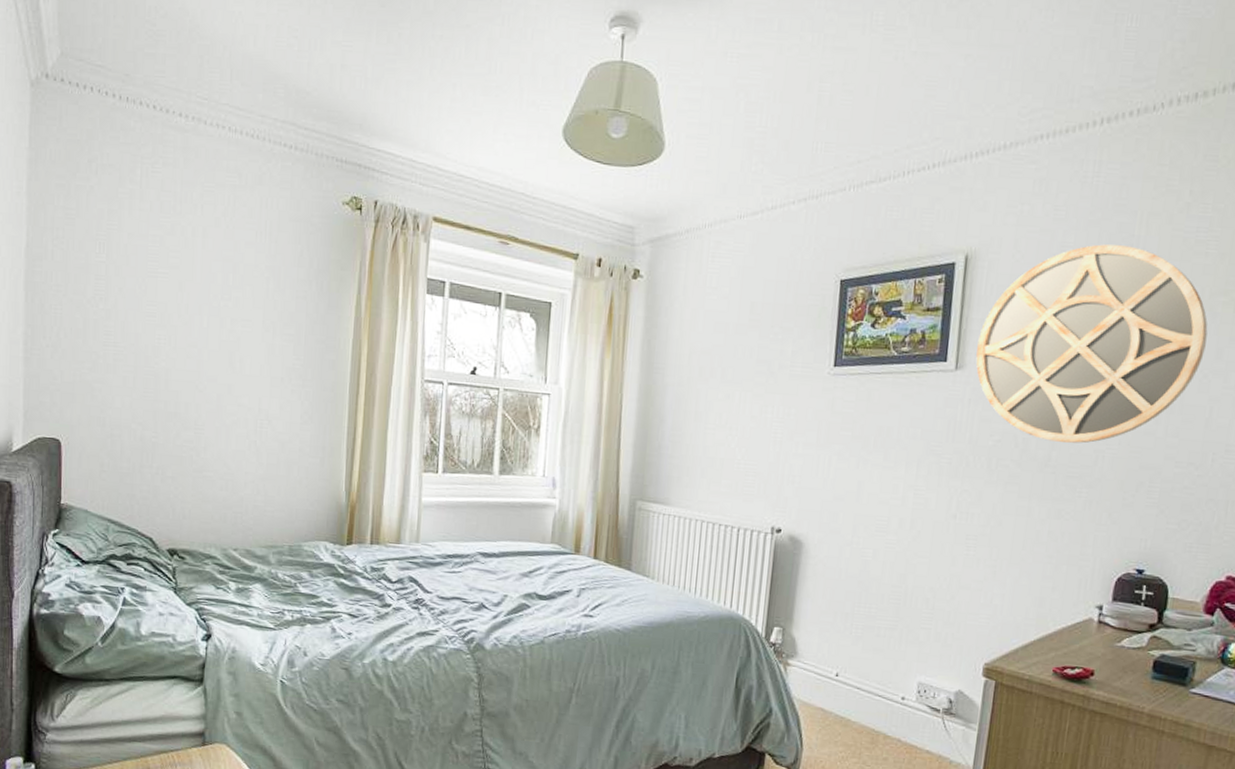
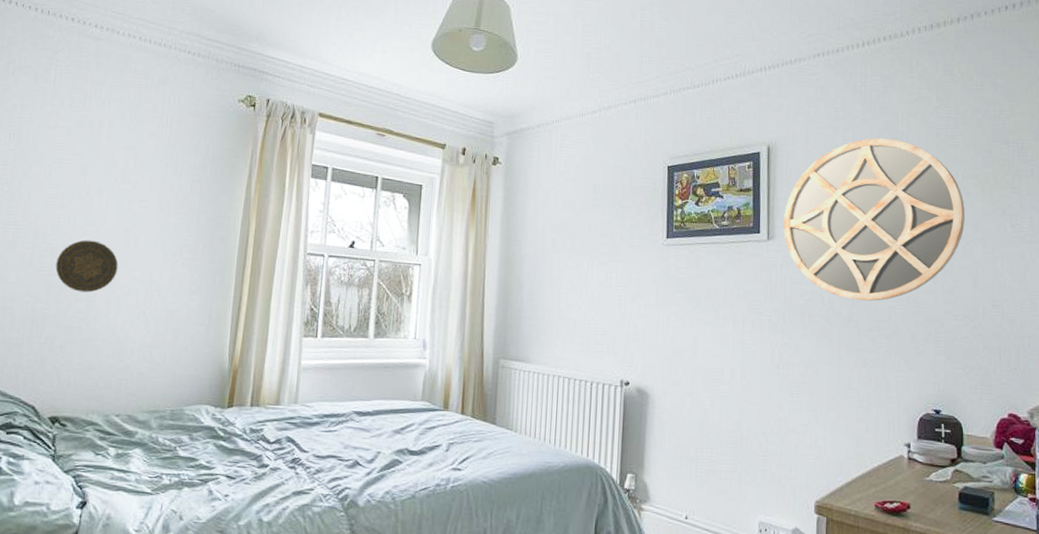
decorative plate: none [160,363,225,421] -> present [55,240,119,293]

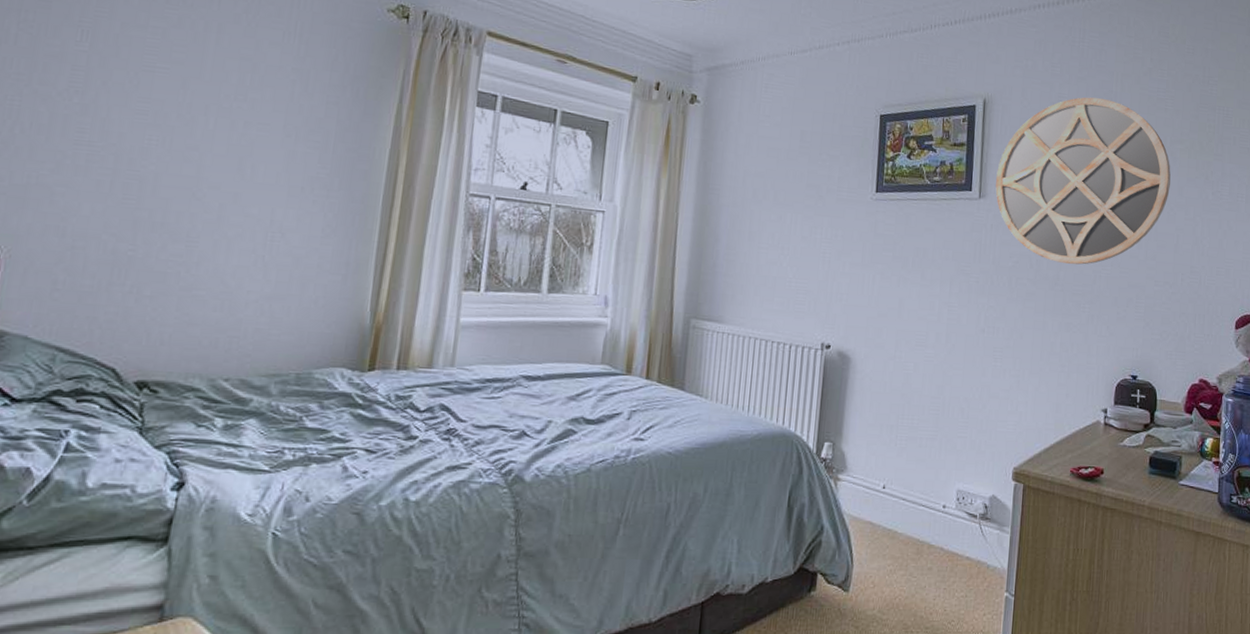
decorative plate: present [55,240,119,293] -> none [144,167,230,232]

